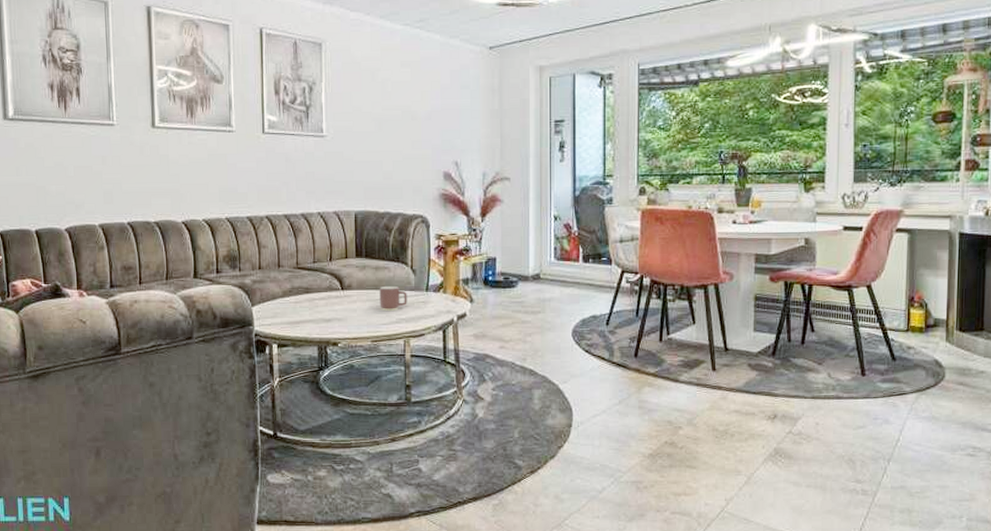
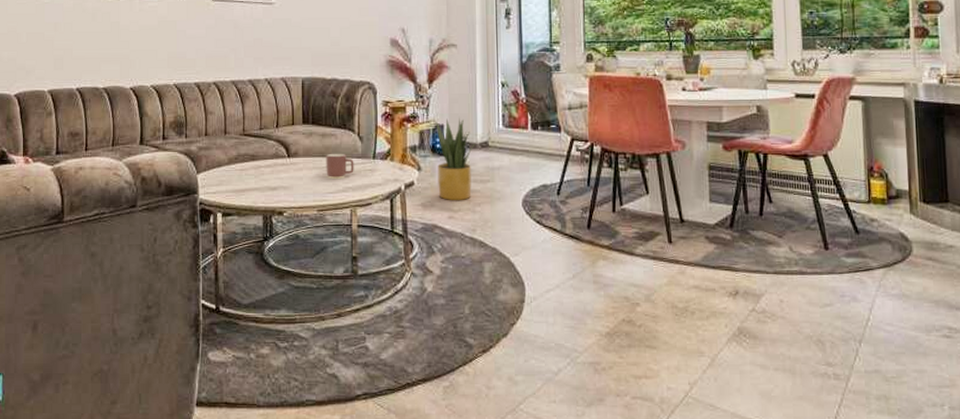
planter: none [488,250,527,332] -> present [435,117,475,201]

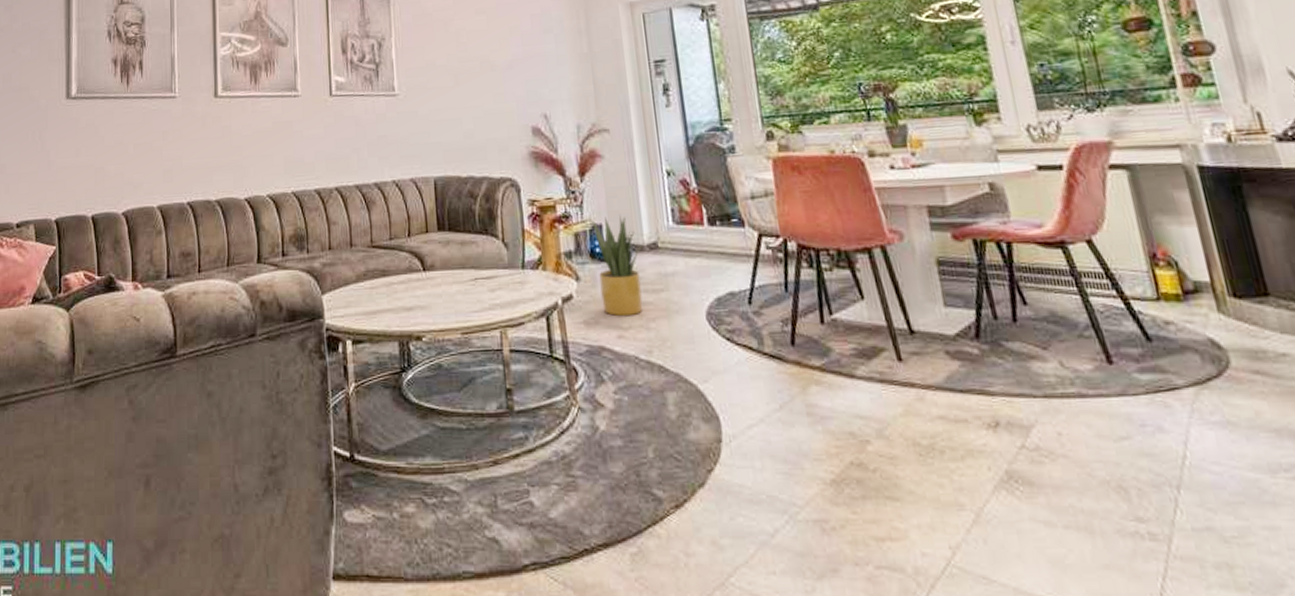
mug: present [326,153,354,179] -> none [467,263,501,295]

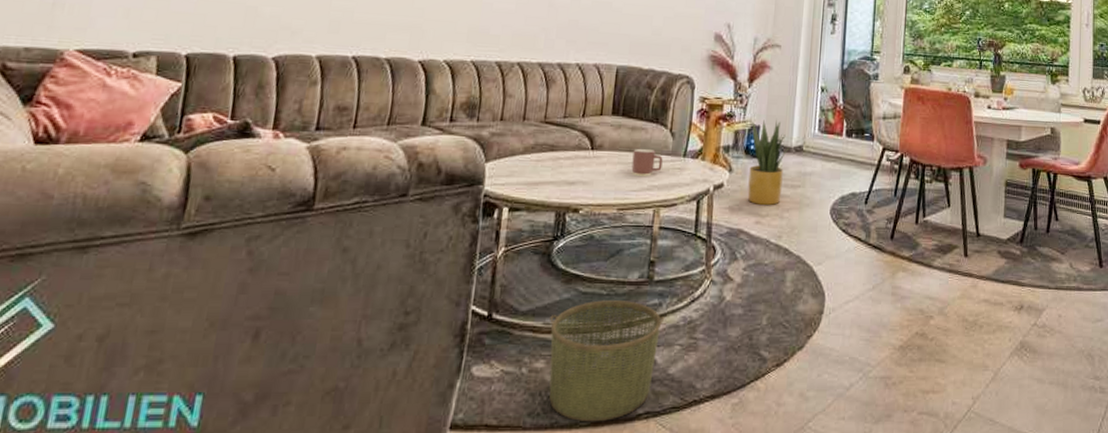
basket: none [412,435,534,574] -> present [549,300,664,422]
mug: none [467,263,501,295] -> present [631,148,663,176]

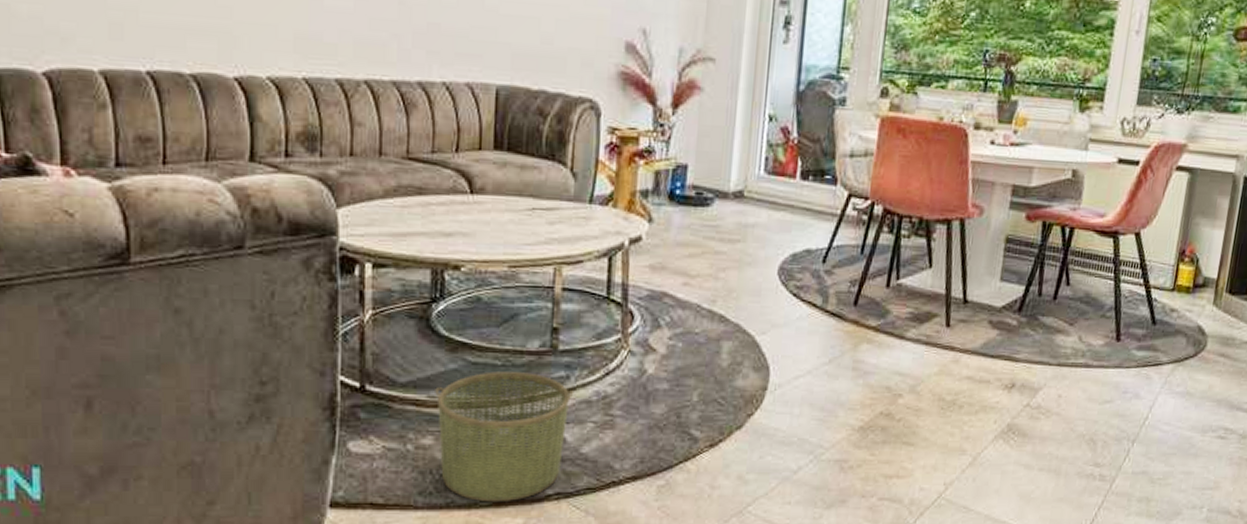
mug: present [631,148,663,176] -> none [523,192,563,227]
planter: present [747,119,790,206] -> none [672,156,727,264]

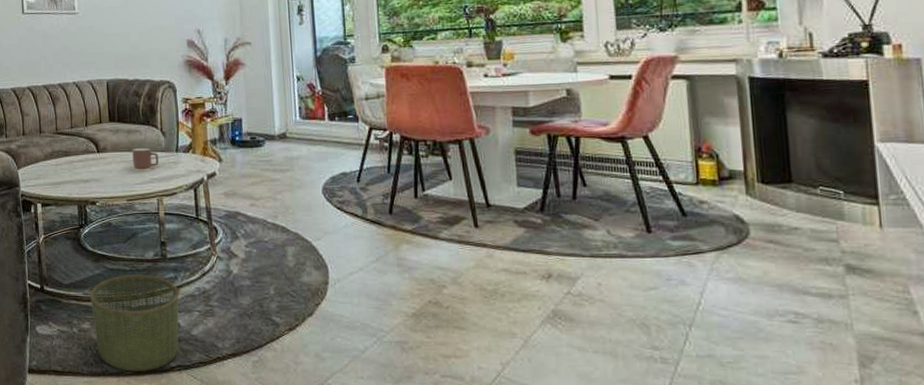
mug: none [523,192,563,227] -> present [132,147,159,171]

